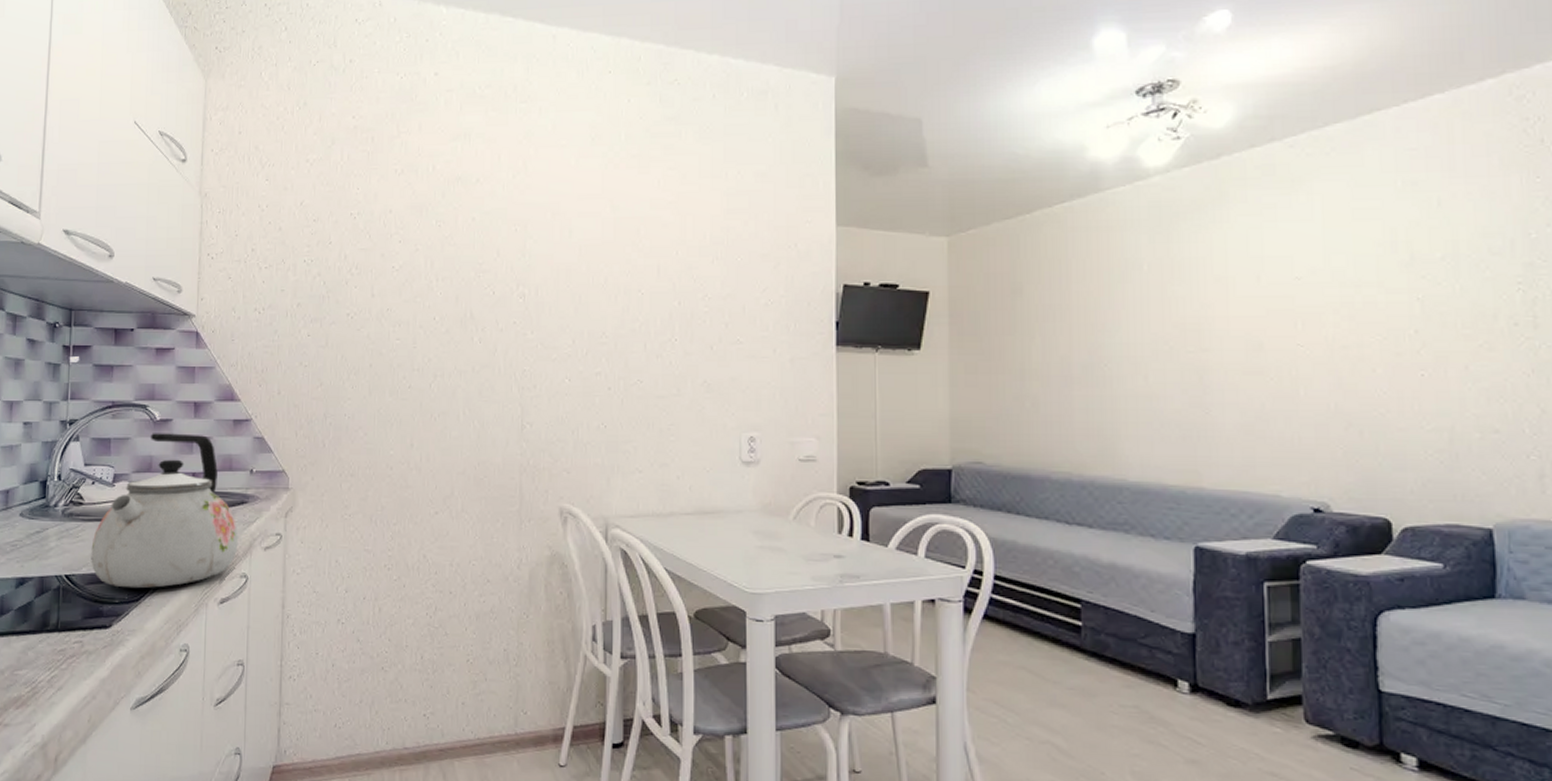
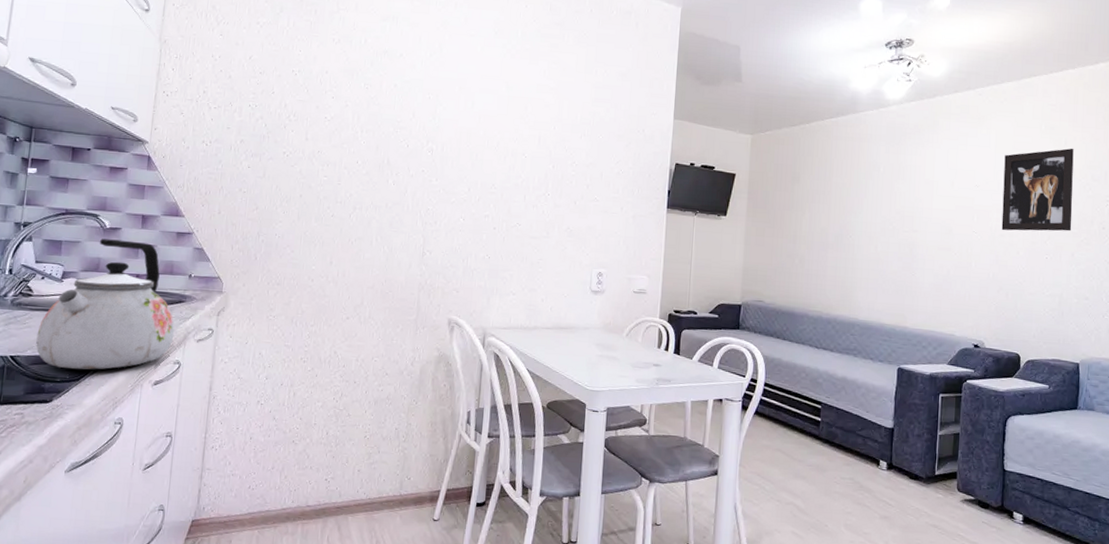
wall art: none [1339,209,1461,340] -> present [1001,148,1074,232]

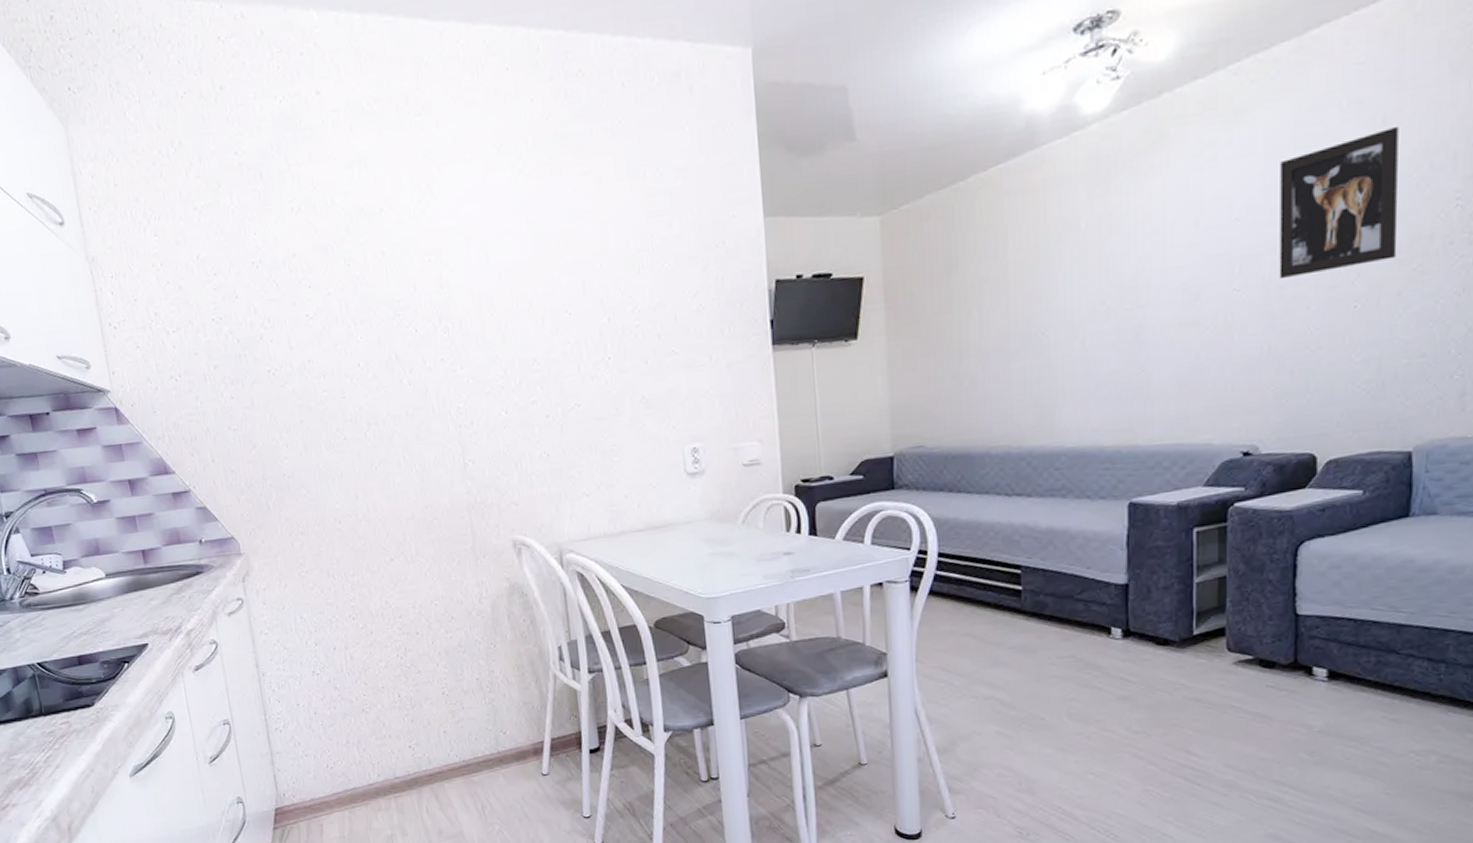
kettle: present [36,239,175,370] -> none [56,512,202,668]

